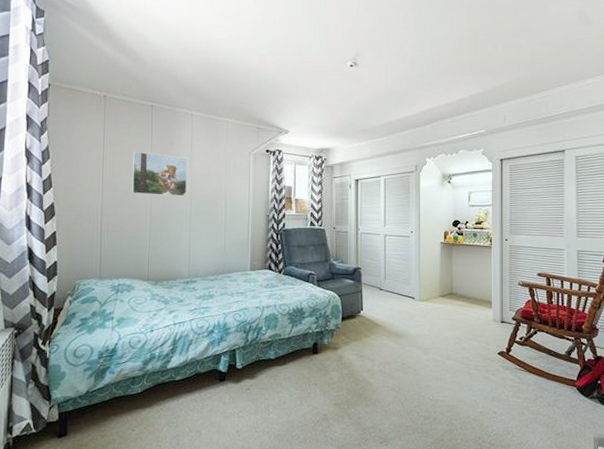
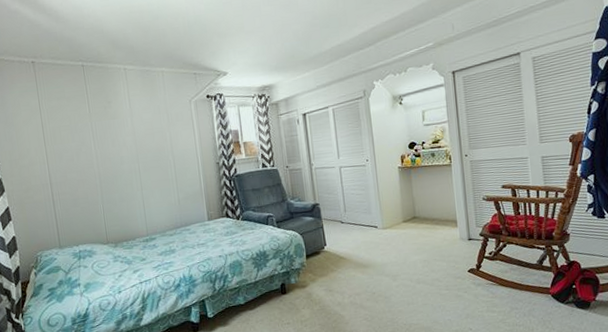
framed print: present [132,151,187,197] -> none [72,114,132,159]

